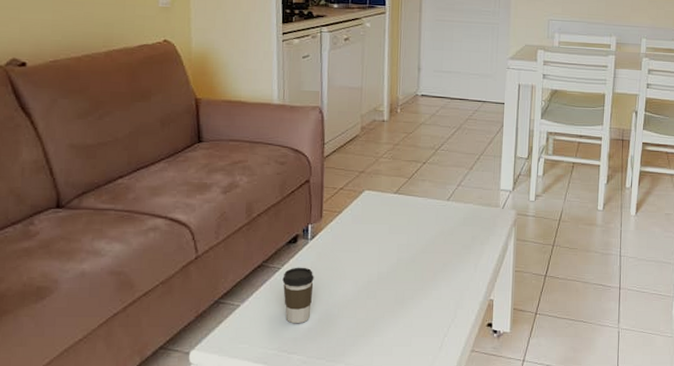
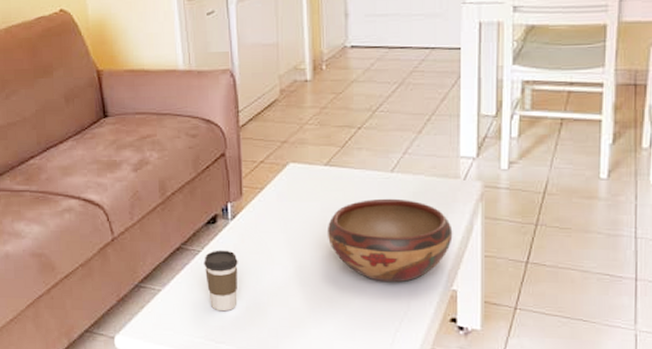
decorative bowl: none [393,222,492,294] -> present [328,198,453,283]

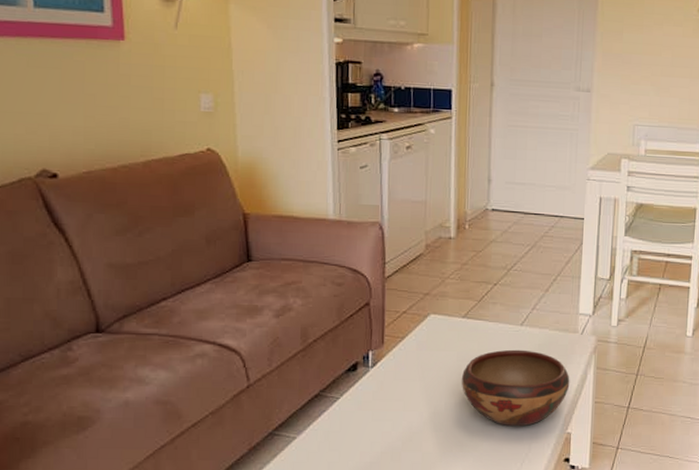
coffee cup: present [204,250,238,312] -> none [341,397,376,458]

